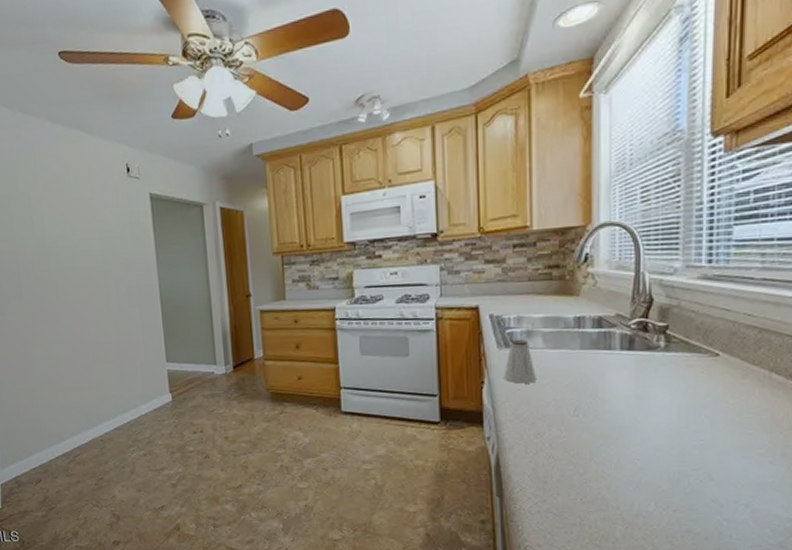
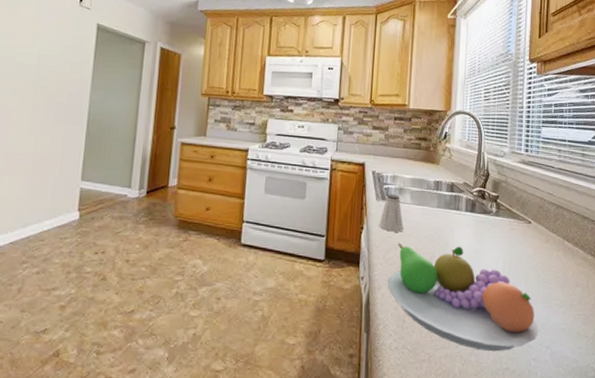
fruit bowl: none [520,393,734,513] -> present [387,242,539,352]

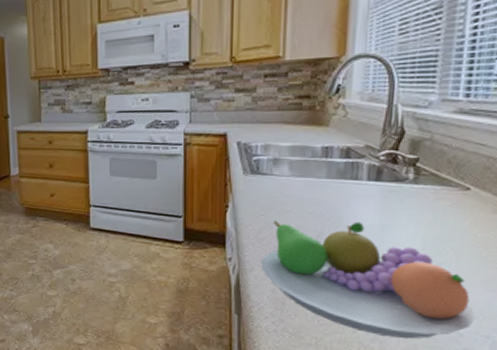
saltshaker: present [379,194,404,232] -> none [248,166,282,209]

